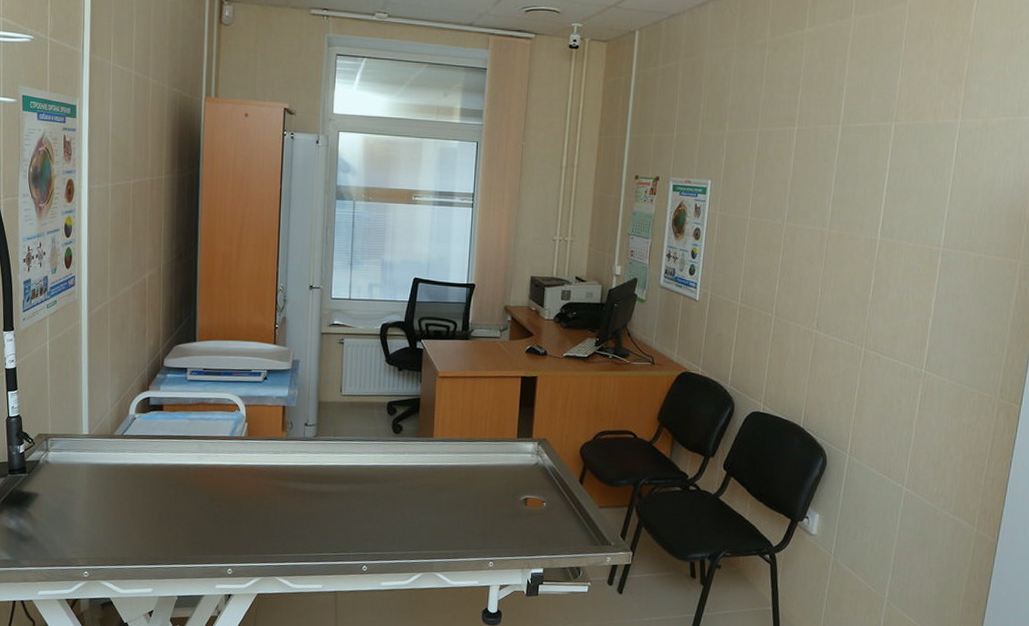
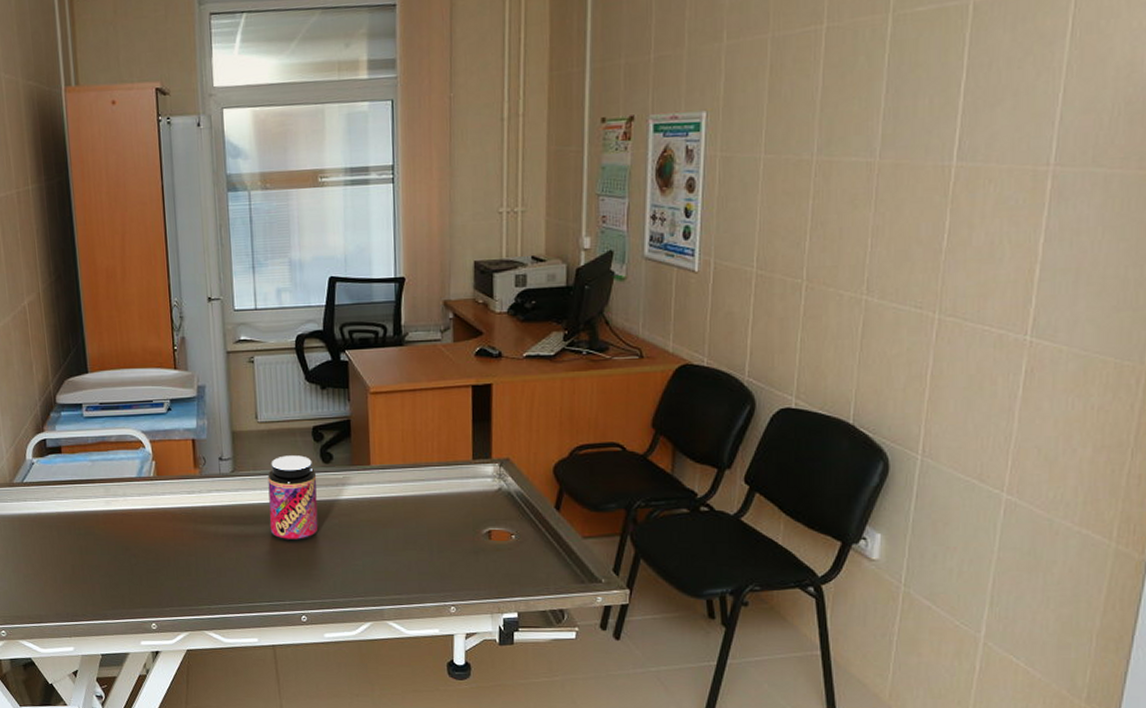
jar: none [342,425,388,500] -> present [267,455,319,542]

